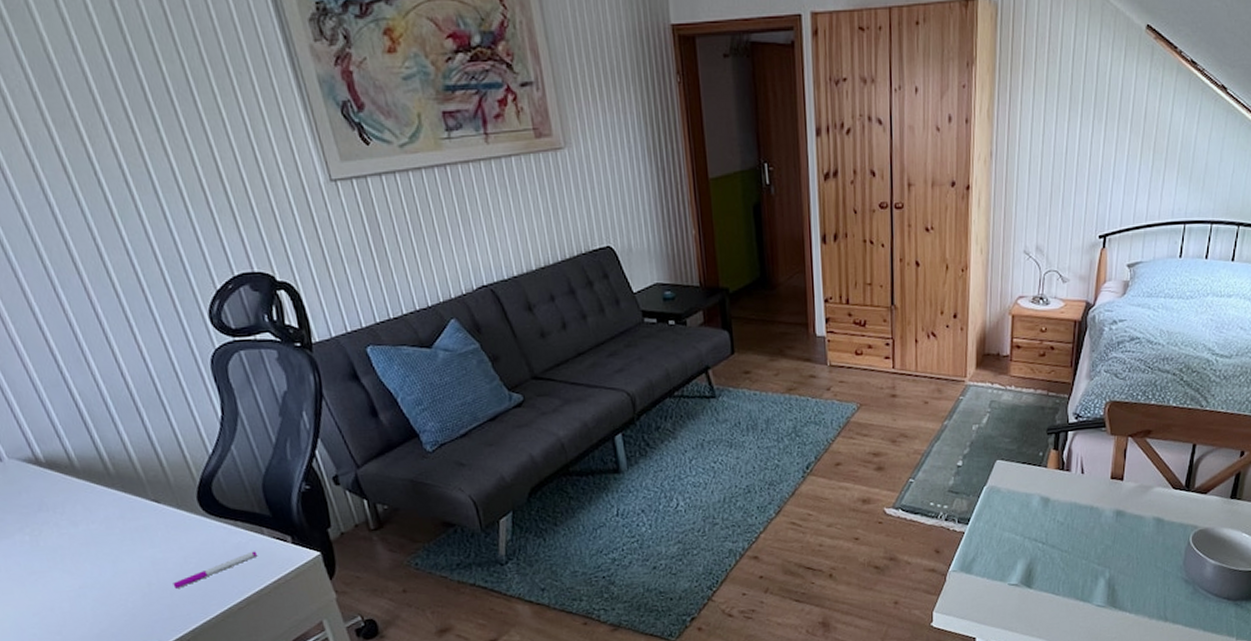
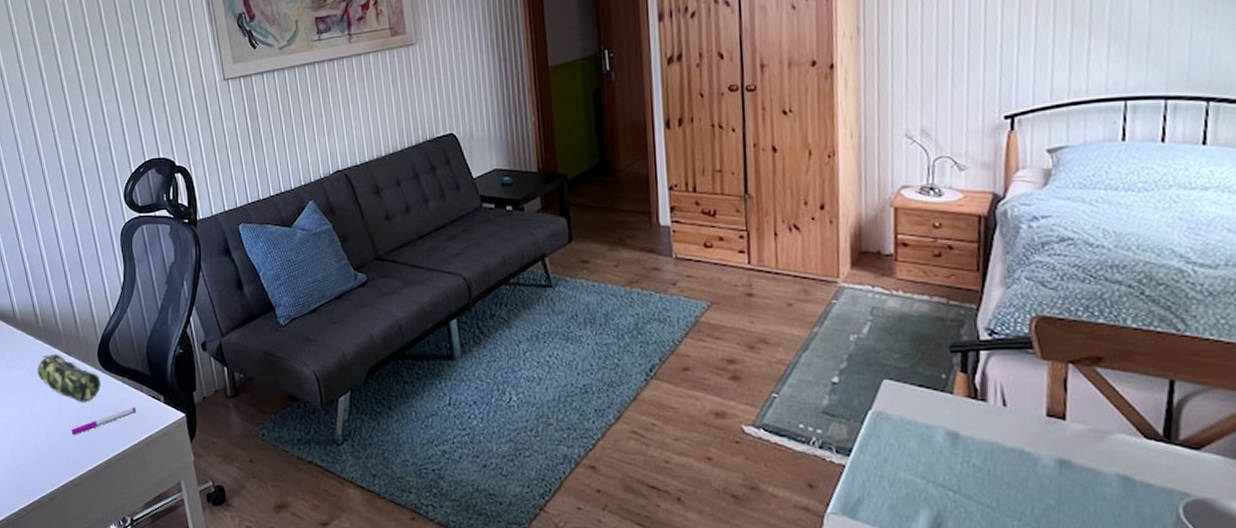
pencil case: none [115,503,207,553] -> present [38,355,101,402]

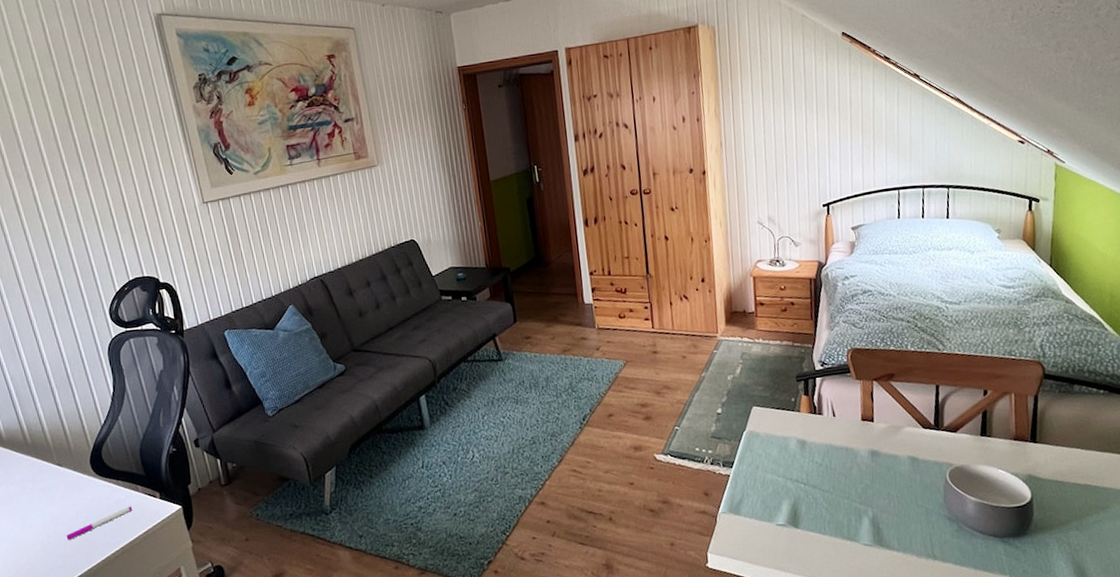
pencil case: present [38,355,101,402] -> none [28,467,95,509]

